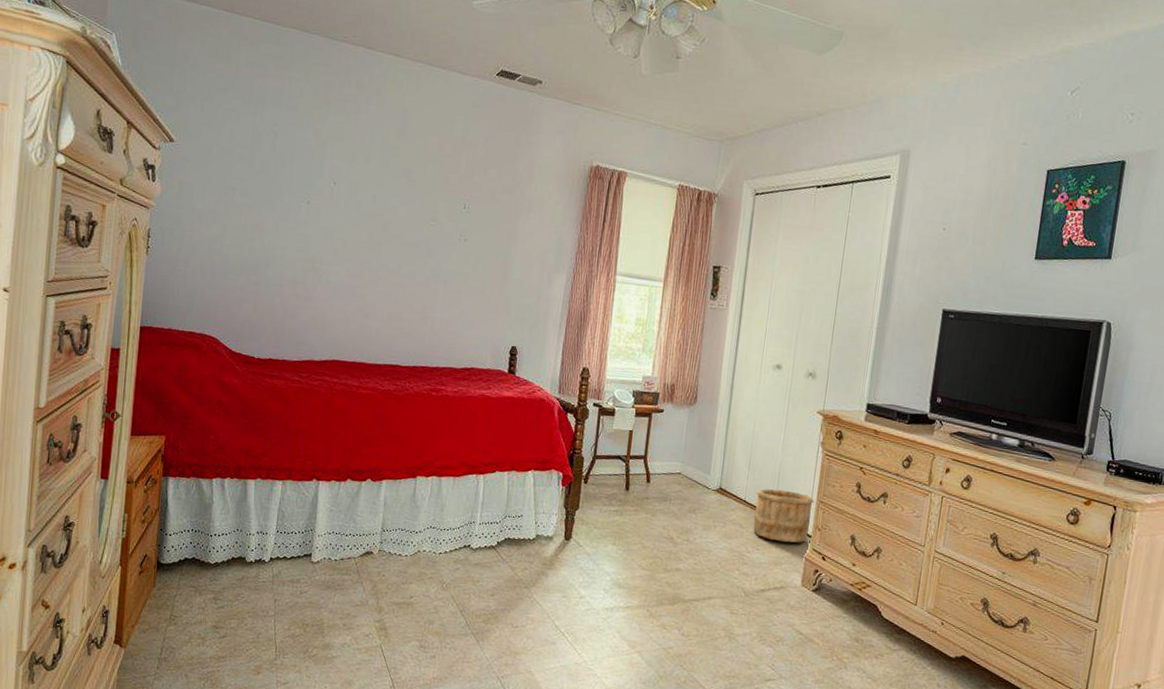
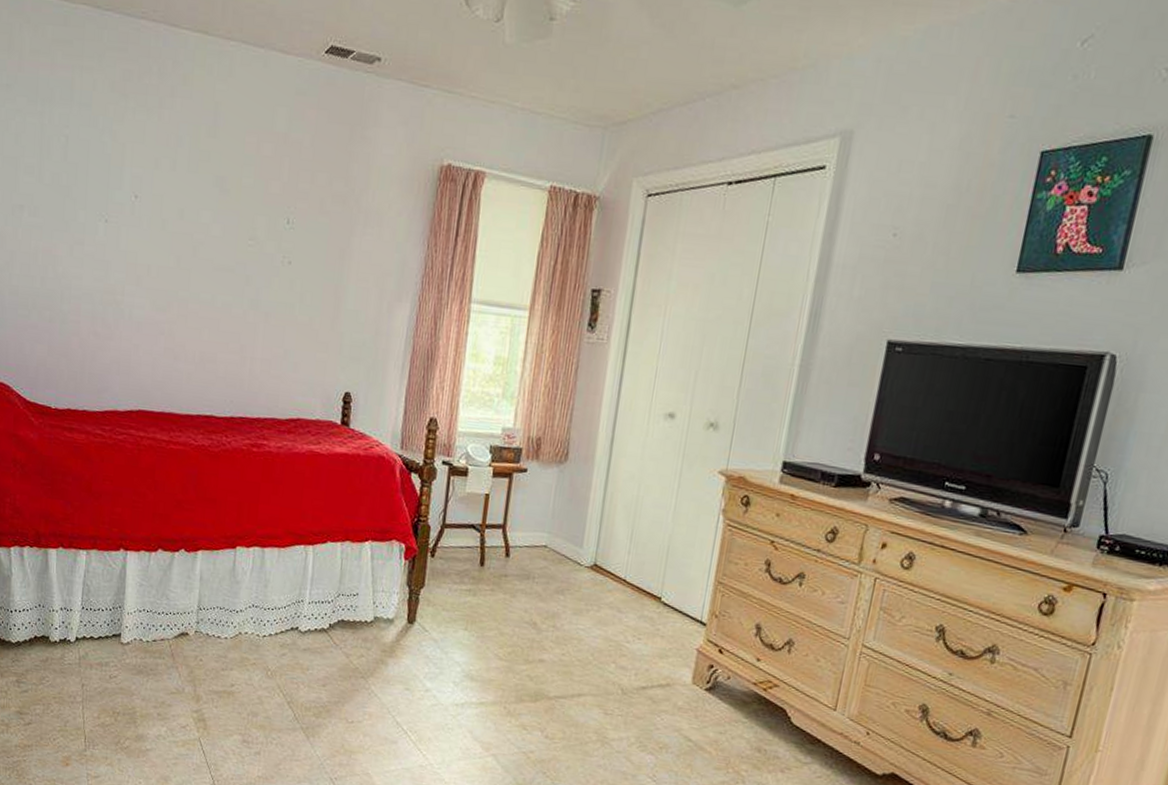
wooden bucket: present [753,489,815,543] -> none [634,566,712,633]

